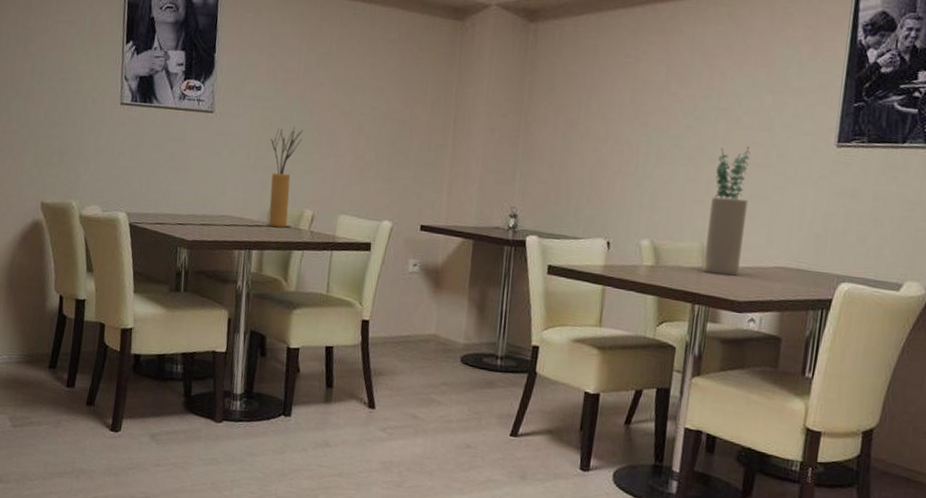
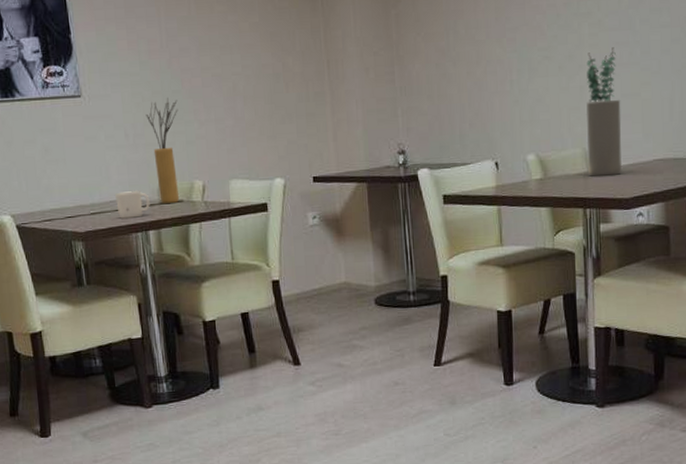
mug: none [226,208,259,236] -> present [115,191,150,219]

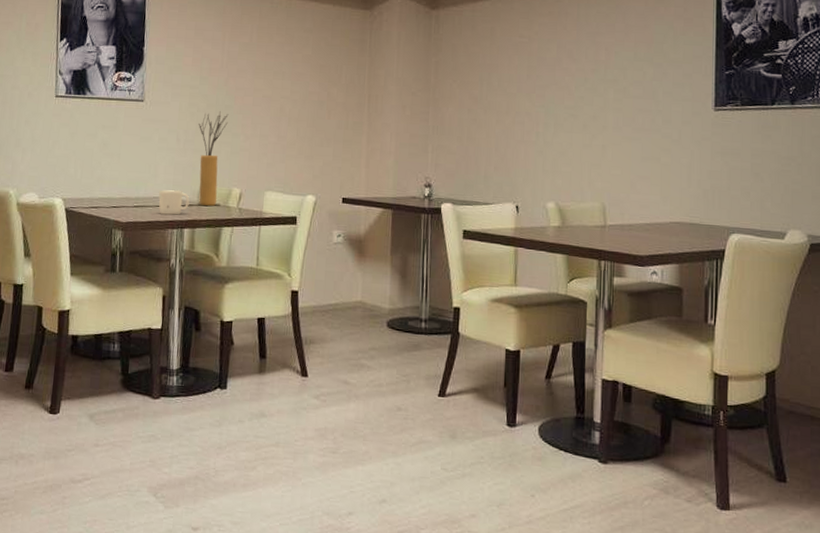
vase: present [586,47,622,178] -> none [605,113,641,233]

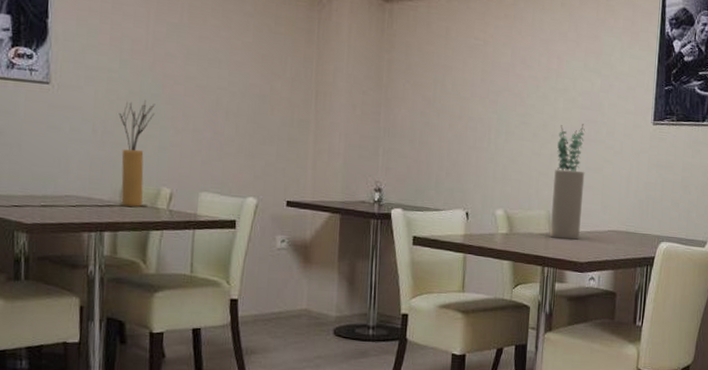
mug: present [158,190,190,215] -> none [72,188,110,217]
vase: none [605,113,641,233] -> present [550,124,585,241]

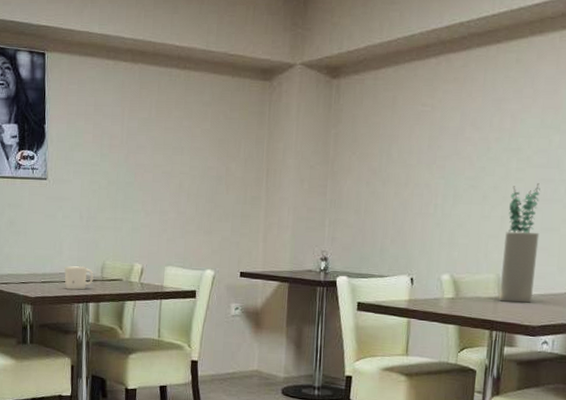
mug: none [72,188,110,217] -> present [64,266,94,290]
vase: present [118,100,156,208] -> none [100,188,129,282]

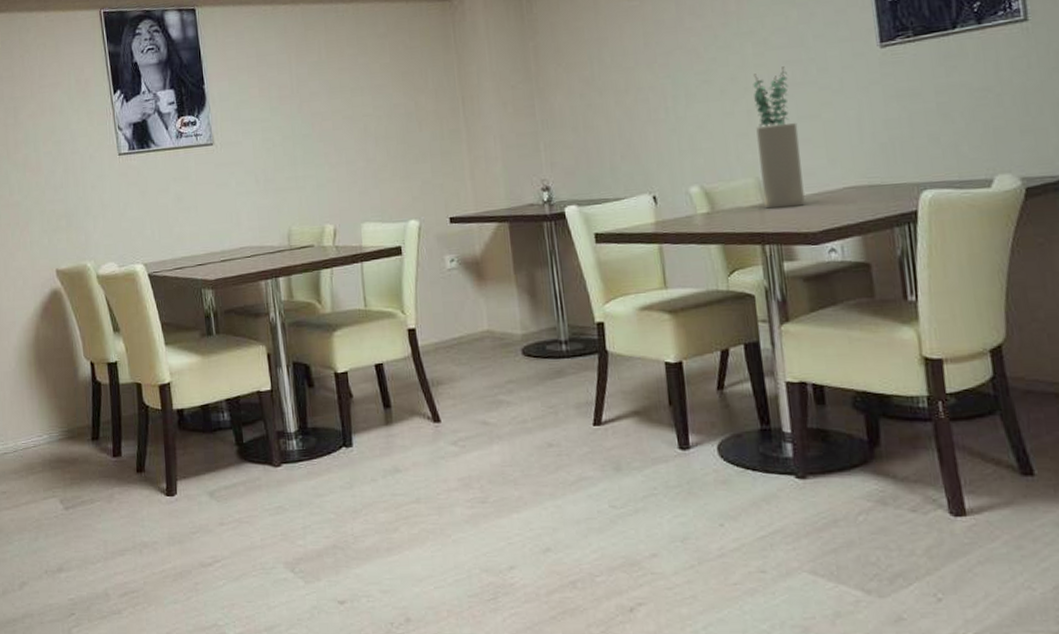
mug: present [64,266,94,290] -> none [245,236,280,265]

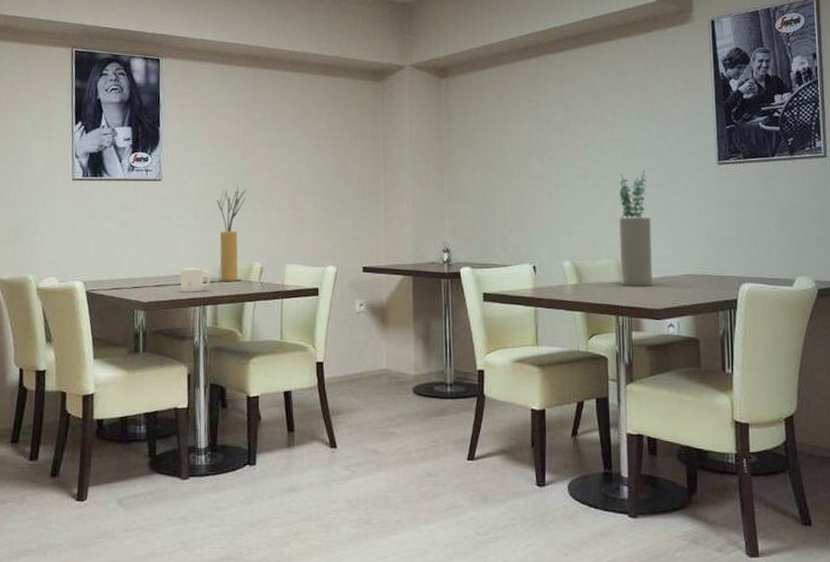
mug: none [245,236,280,265] -> present [180,268,211,292]
vase: none [276,142,311,250] -> present [216,187,246,282]

